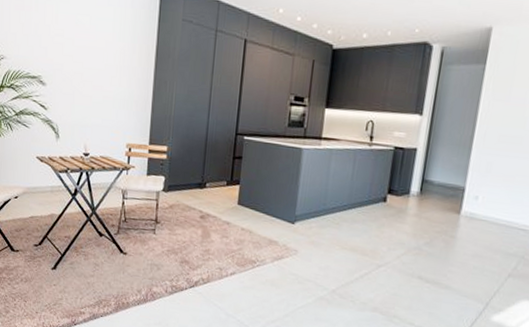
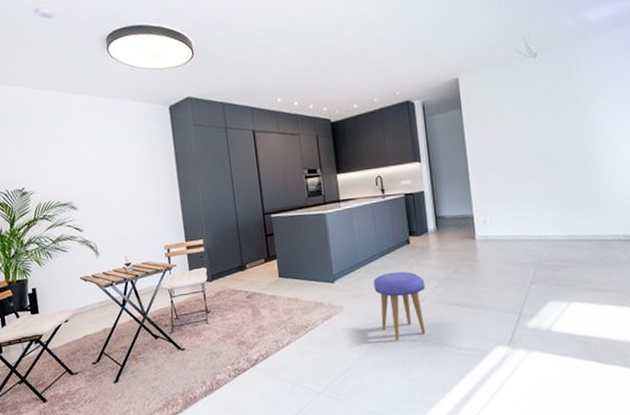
stool: none [333,227,392,300] -> present [373,271,426,341]

